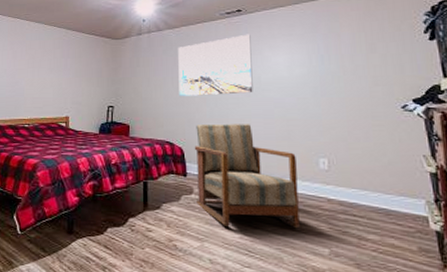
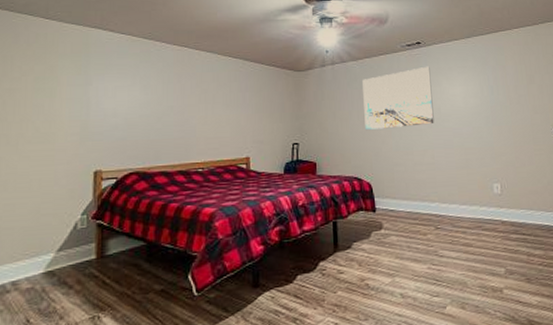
armchair: present [194,124,300,229] -> none [382,155,480,259]

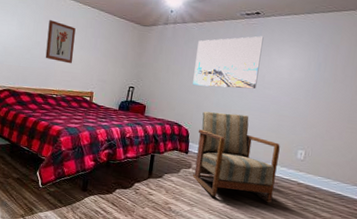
wall art: none [182,78,219,127] -> present [45,20,76,64]
armchair: none [382,155,480,259] -> present [193,111,280,203]

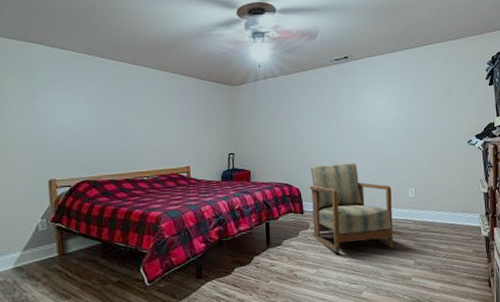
wall art: present [45,20,76,64] -> none [123,93,160,139]
wall art: present [193,36,264,89] -> none [293,80,358,142]

